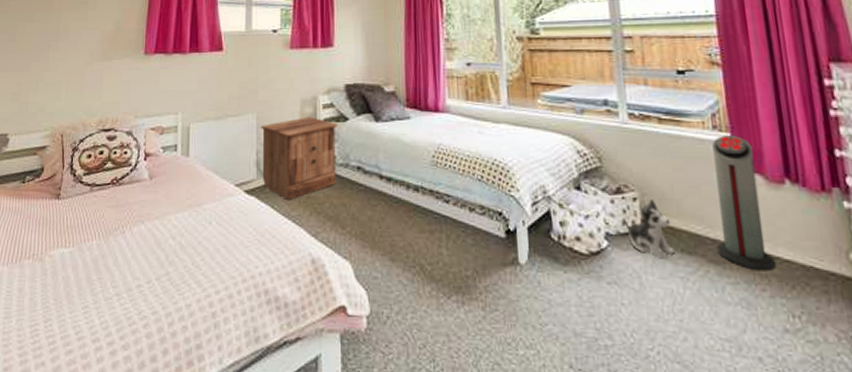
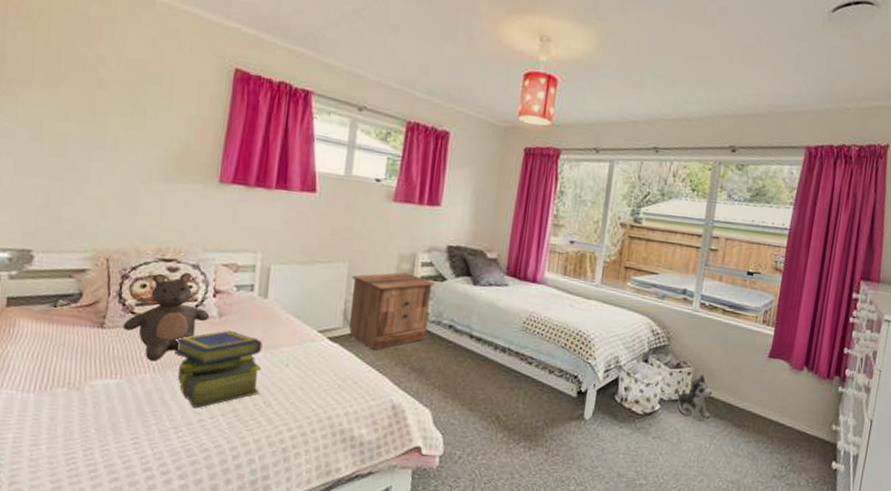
teddy bear: none [74,140,142,228] -> present [123,273,210,361]
stack of books: none [115,191,188,274] -> present [175,330,263,409]
air purifier: present [712,136,777,272] -> none [741,329,788,434]

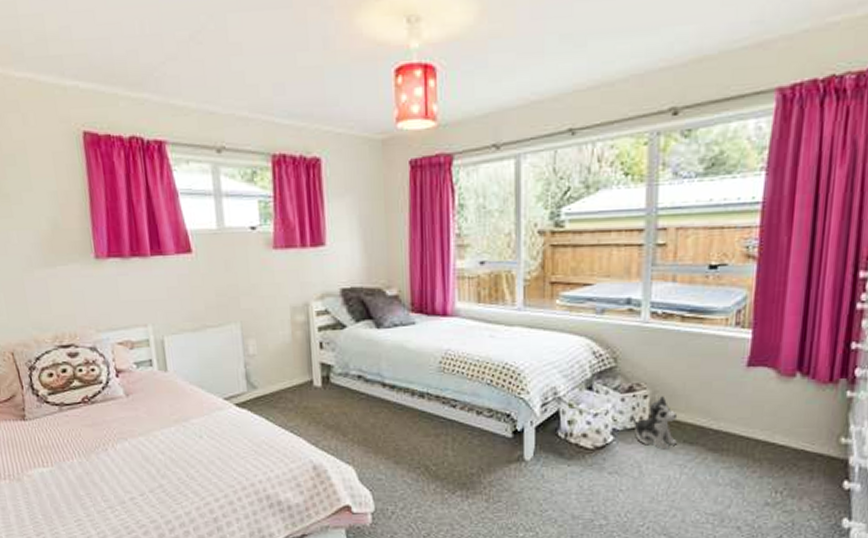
teddy bear: present [123,273,210,361] -> none [41,356,118,447]
stack of books: present [175,330,263,409] -> none [92,408,181,488]
nightstand: present [348,272,435,350] -> none [247,325,335,411]

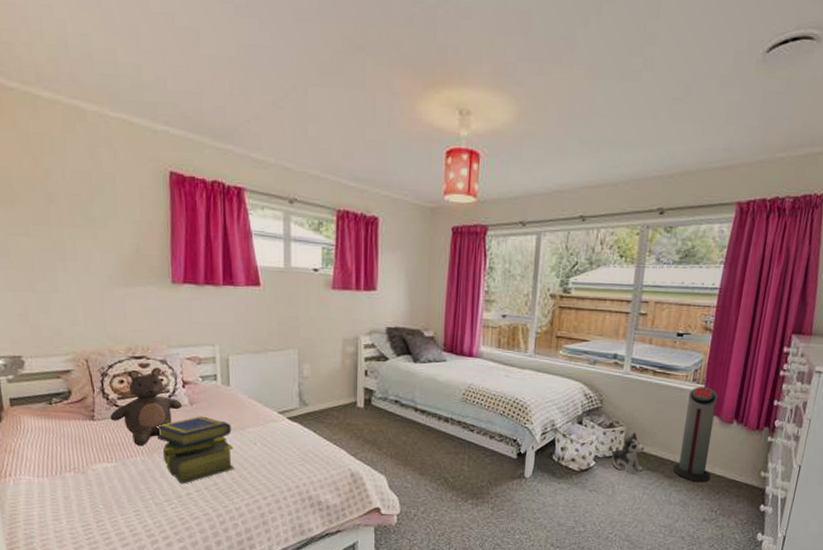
teddy bear: none [41,356,118,447] -> present [110,368,183,446]
stack of books: none [92,408,181,488] -> present [156,416,235,484]
air purifier: none [717,332,771,456] -> present [672,387,718,483]

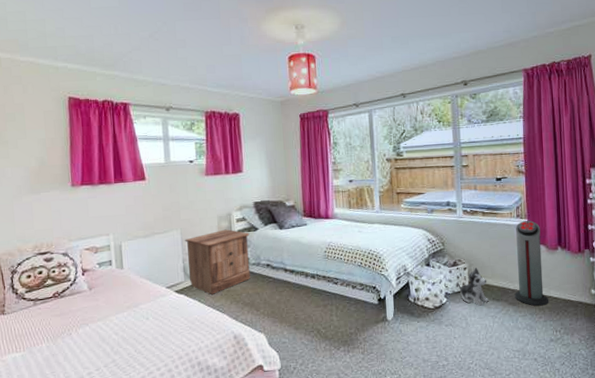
teddy bear: present [110,368,183,446] -> none [19,260,83,334]
stack of books: present [156,416,235,484] -> none [60,299,130,365]
nightstand: none [302,355,378,426] -> present [185,229,251,294]

